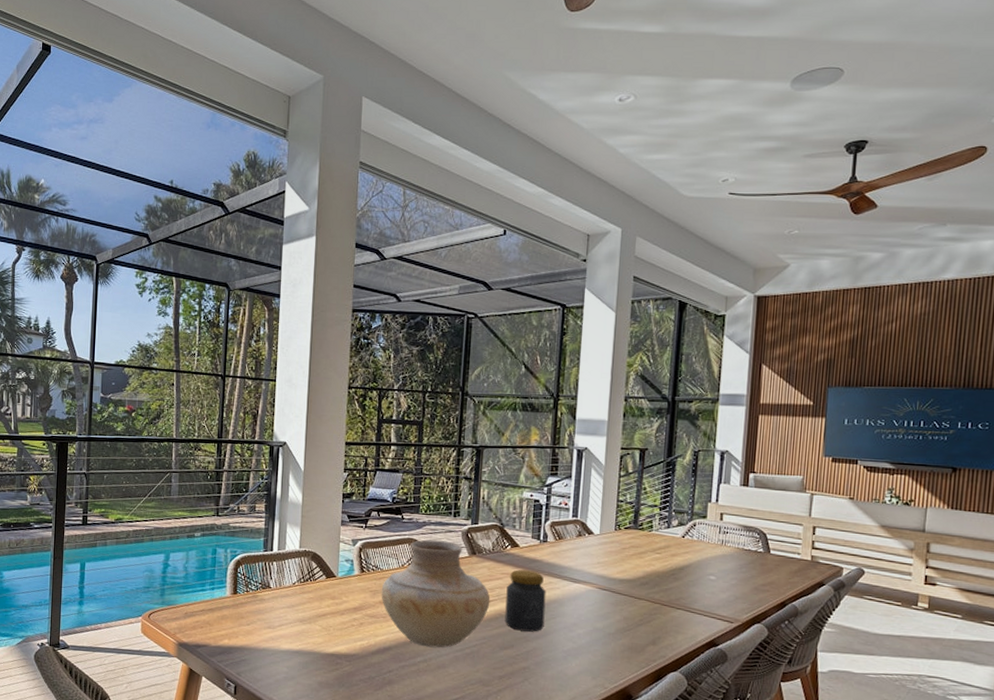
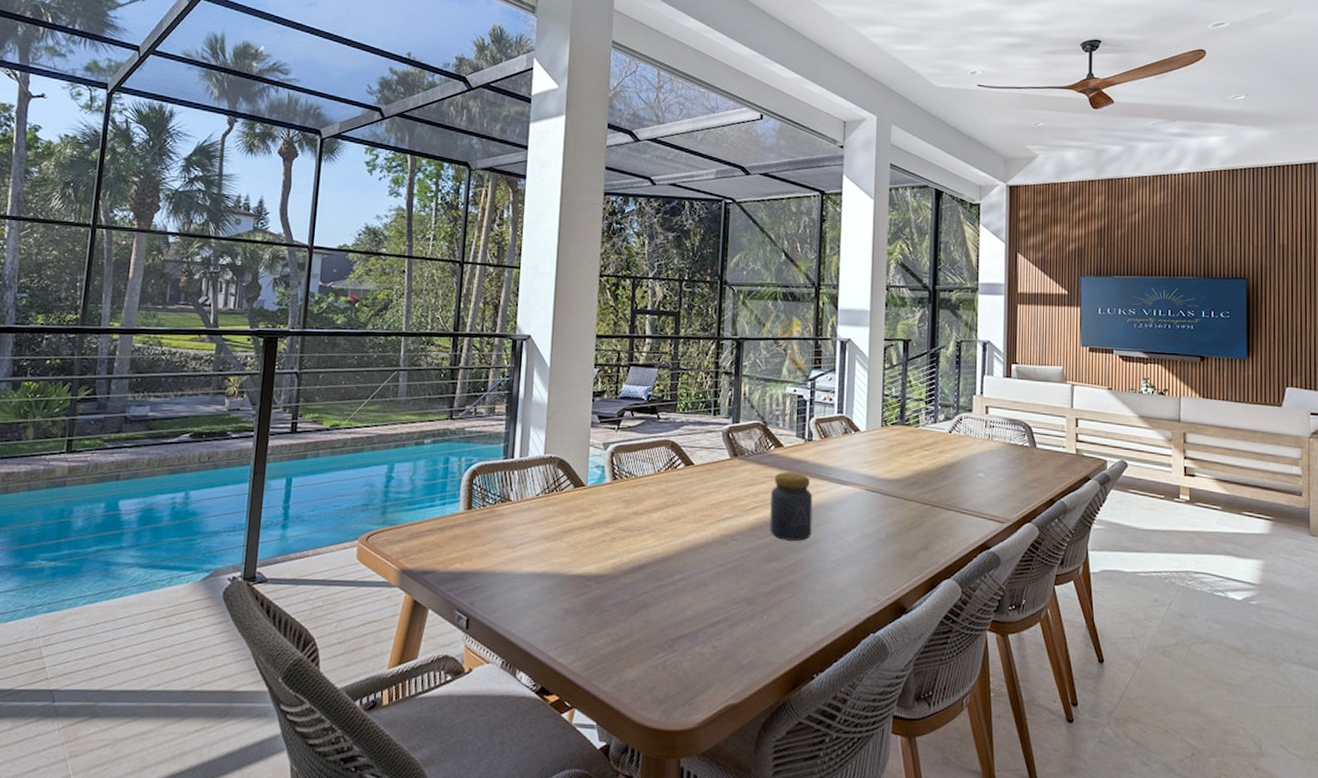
vase: present [381,539,490,648] -> none [635,441,754,564]

